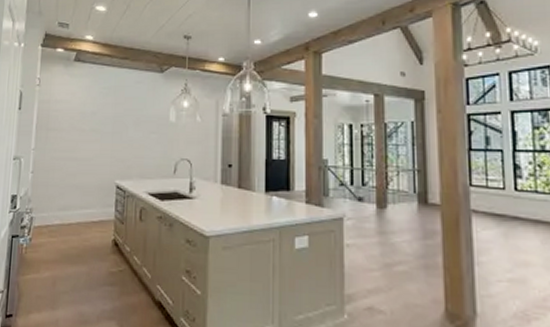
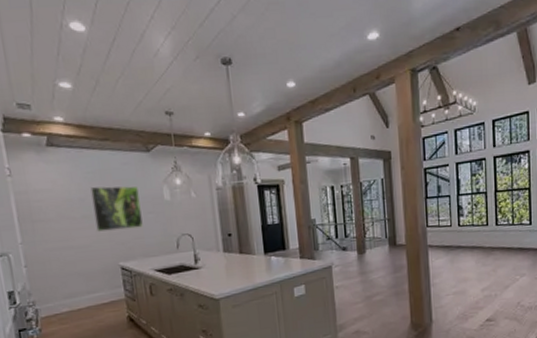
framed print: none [101,103,146,147] -> present [90,186,143,232]

